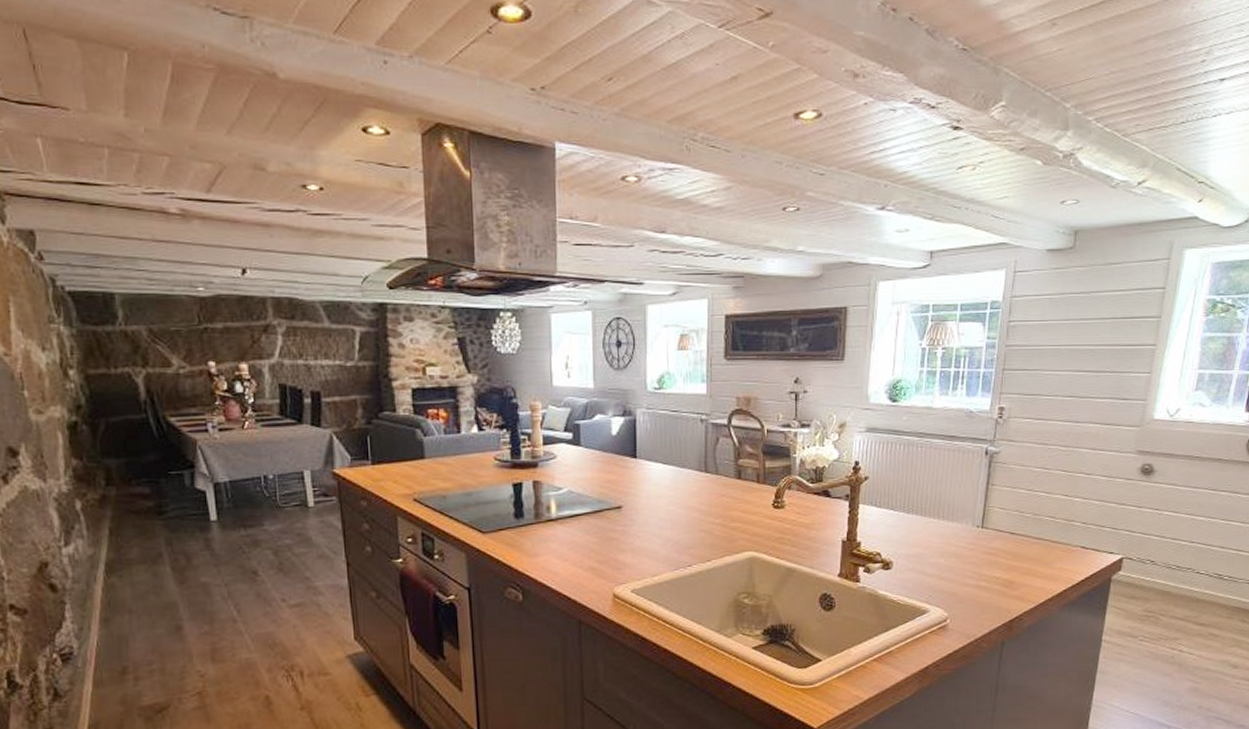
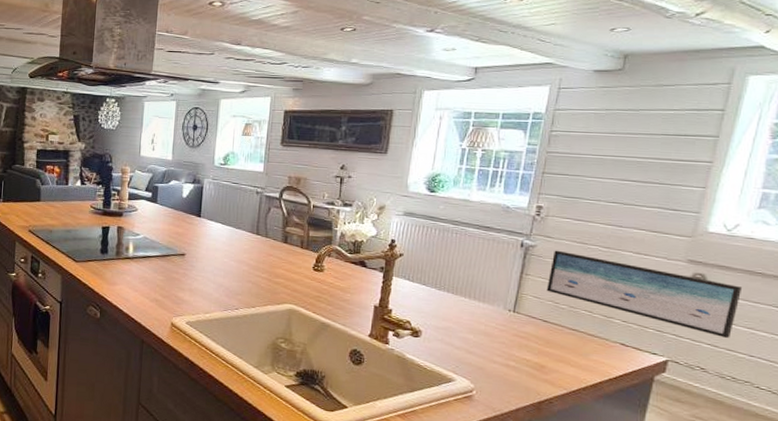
wall art: none [1012,454,1184,527] -> present [546,250,743,338]

